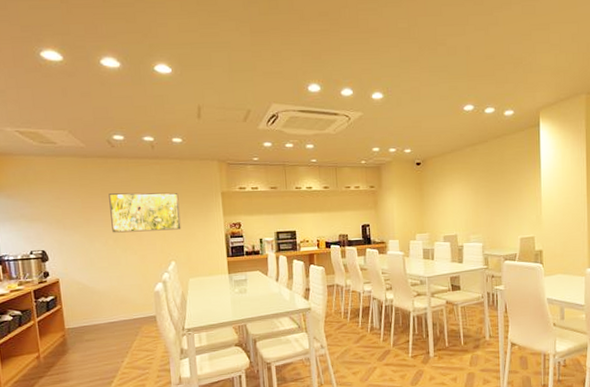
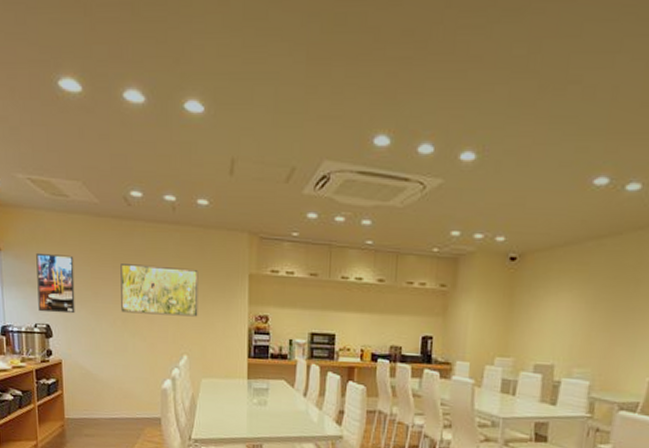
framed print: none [28,191,69,241] -> present [36,252,75,314]

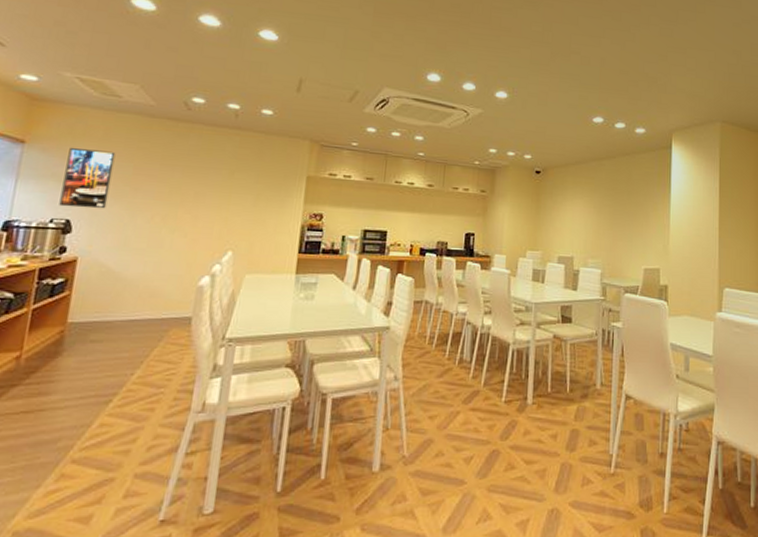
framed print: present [120,264,198,317] -> none [162,162,255,214]

